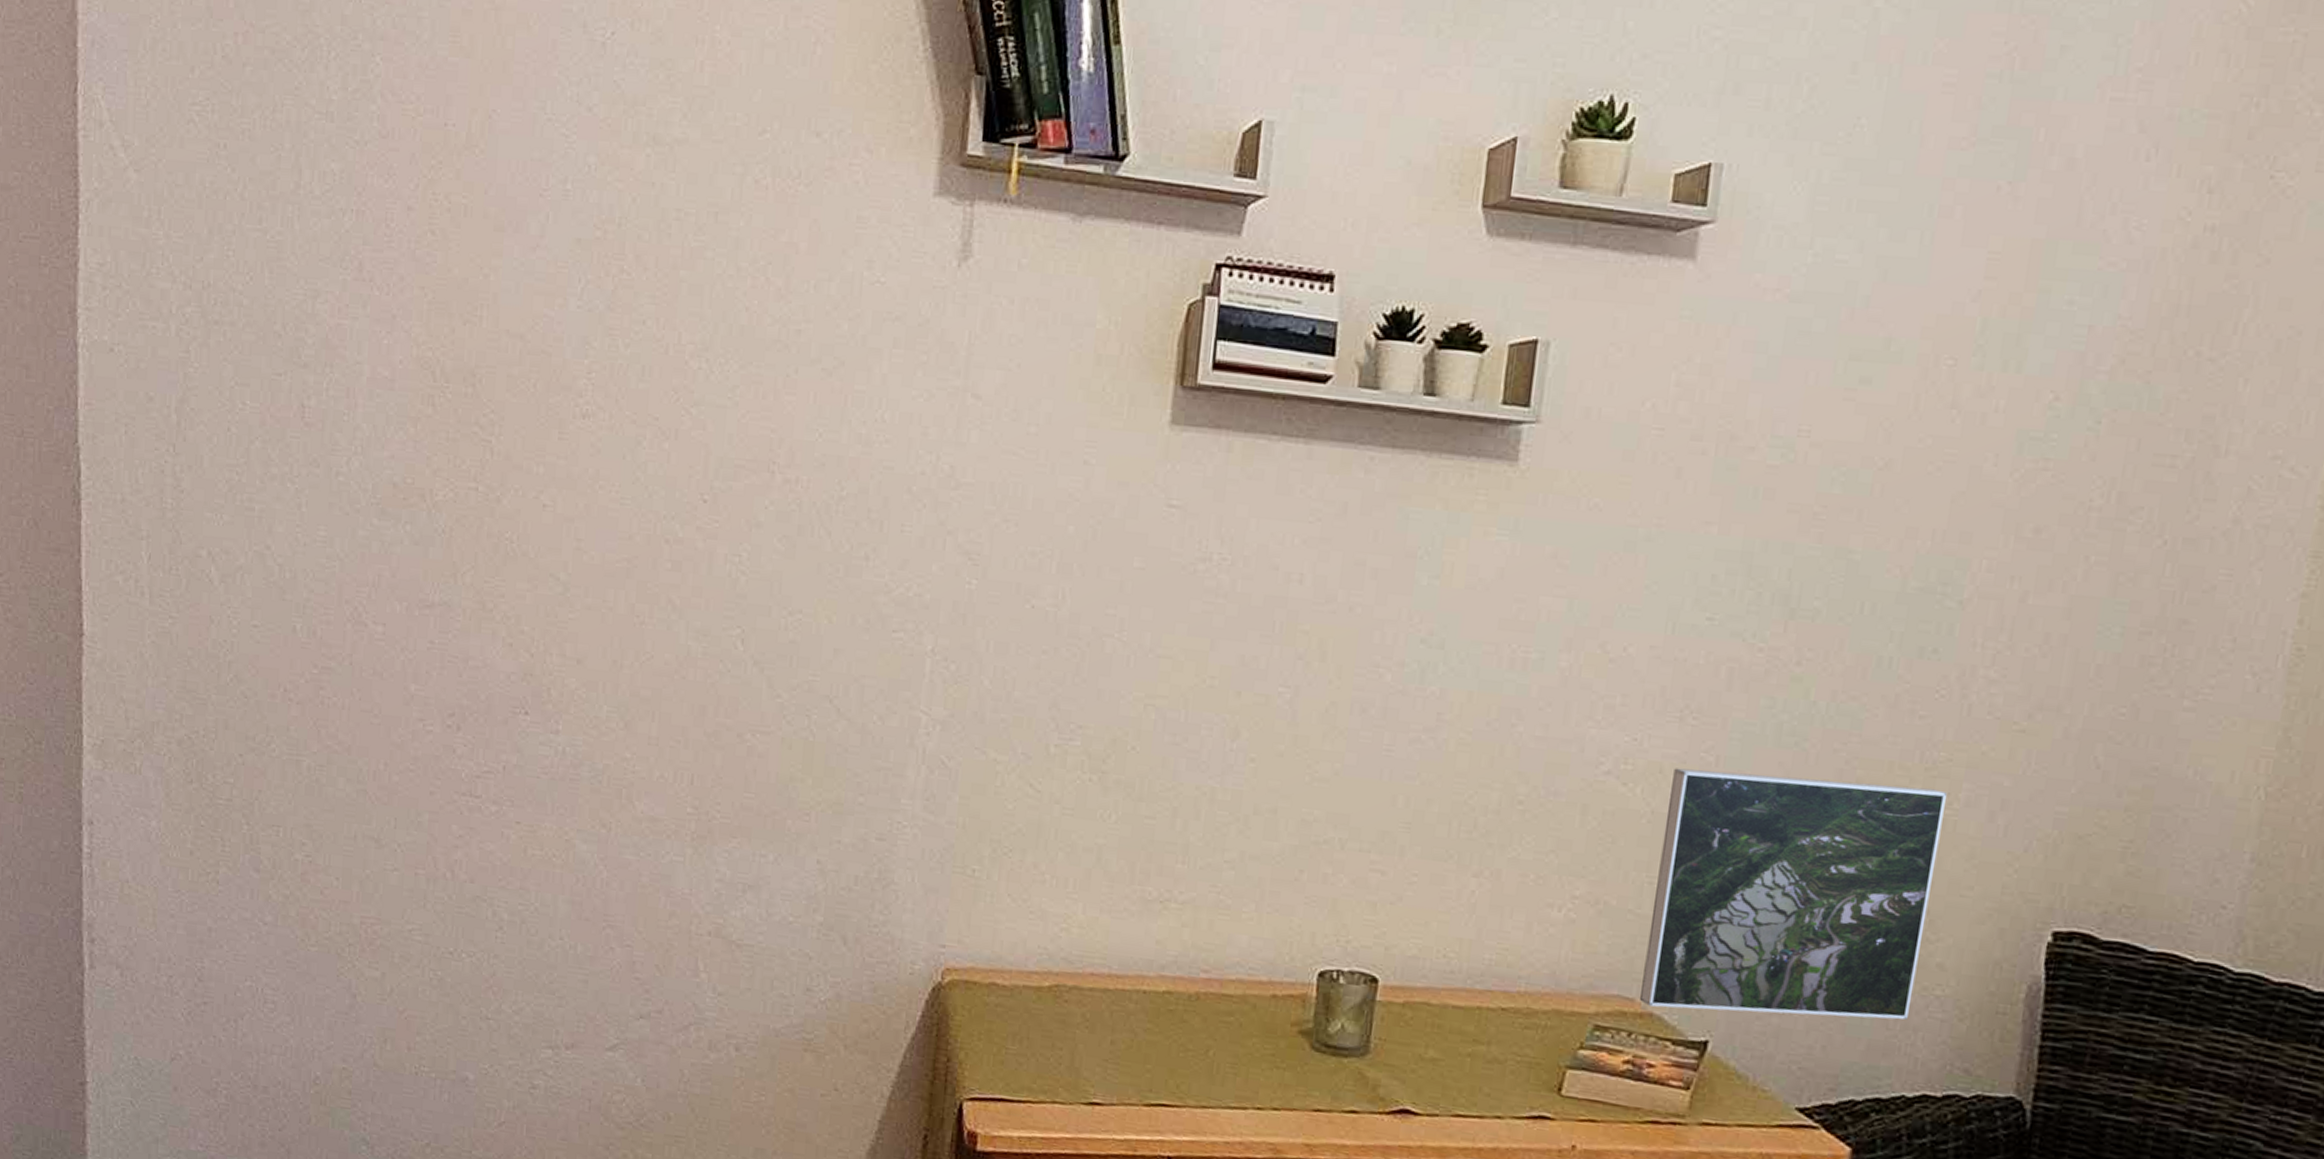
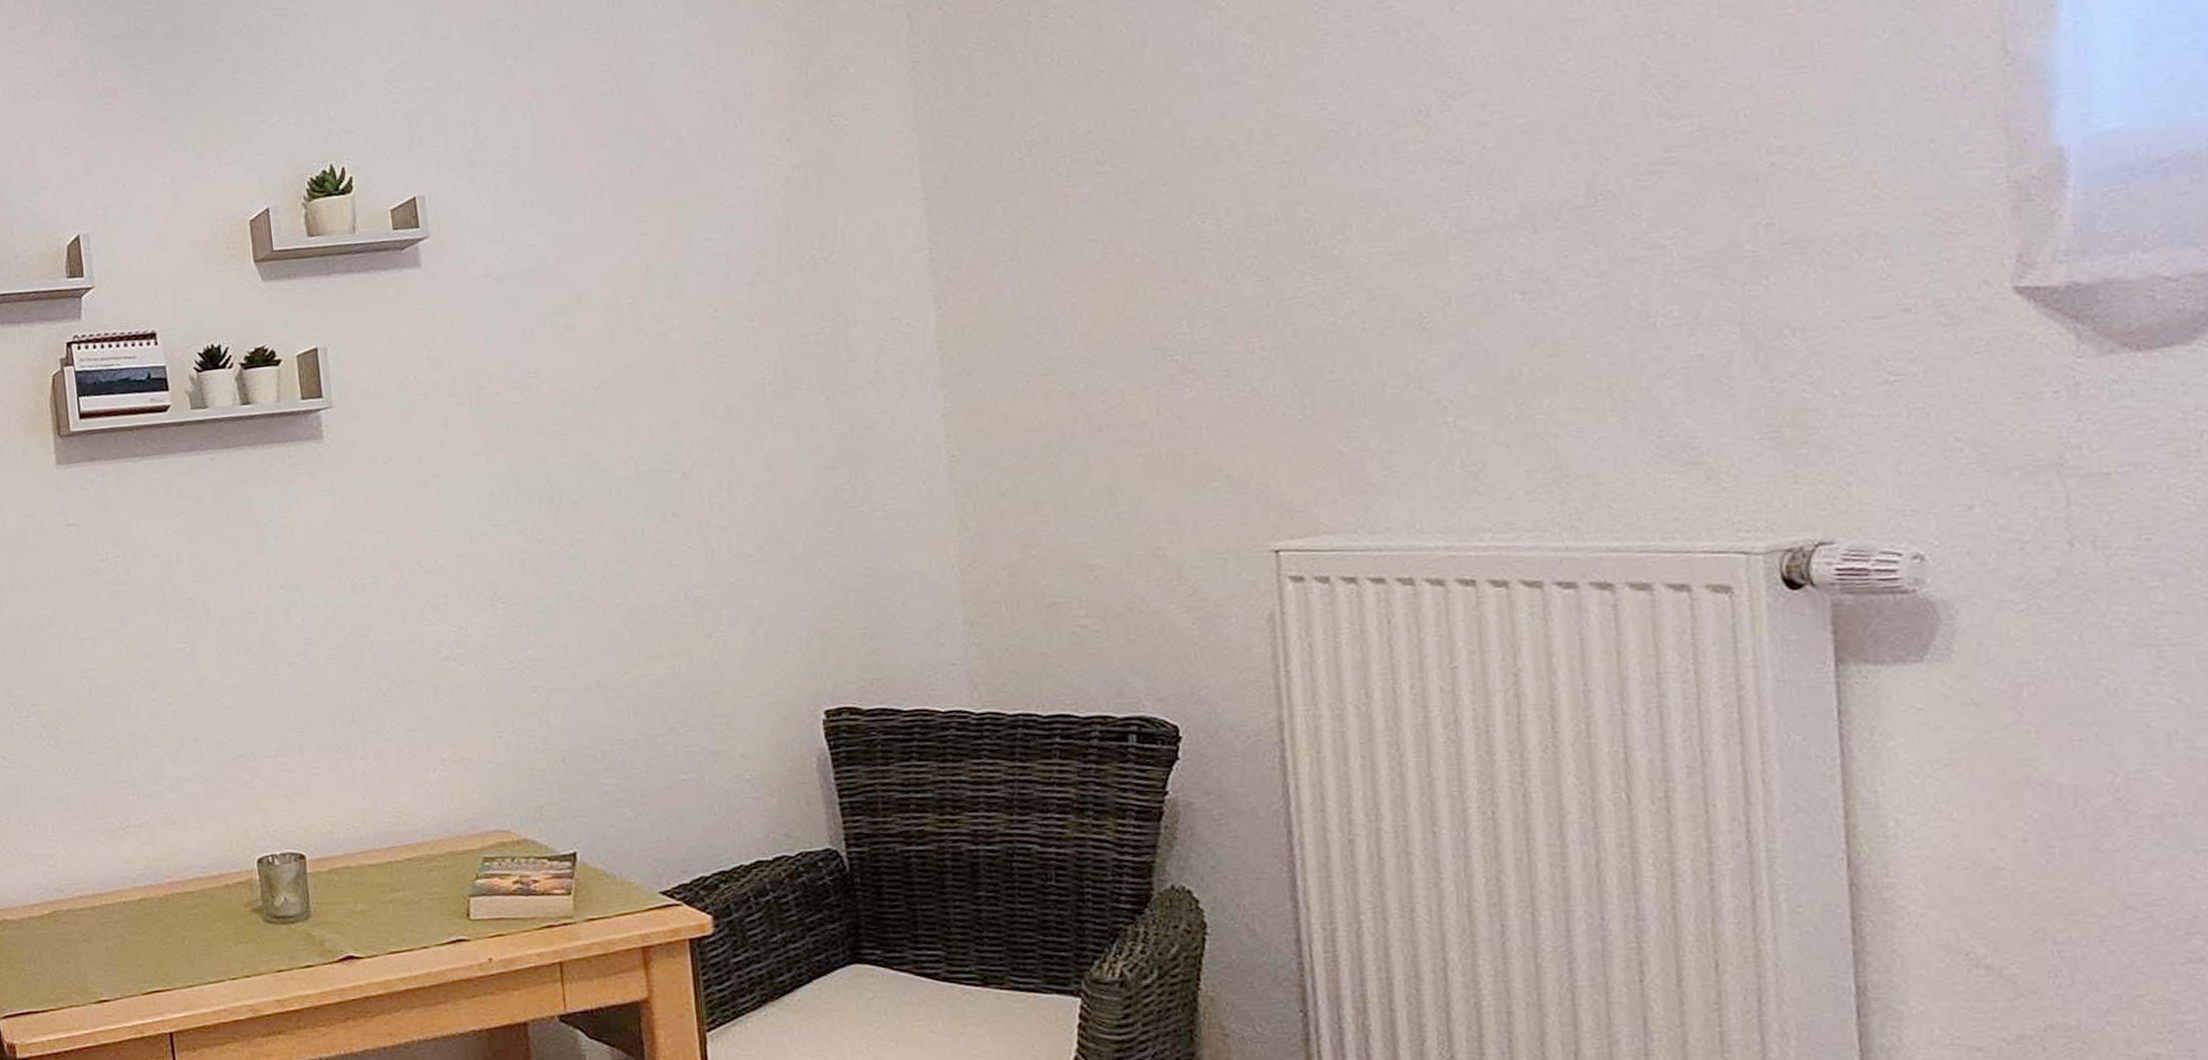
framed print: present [1640,768,1948,1020] -> none [497,619,729,834]

